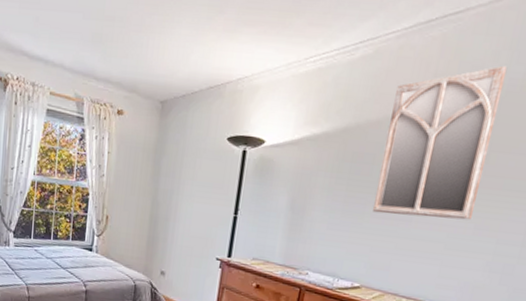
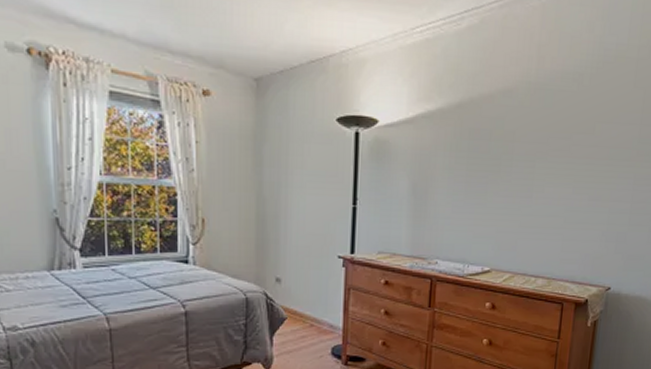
home mirror: present [373,65,508,221] -> none [495,36,602,192]

